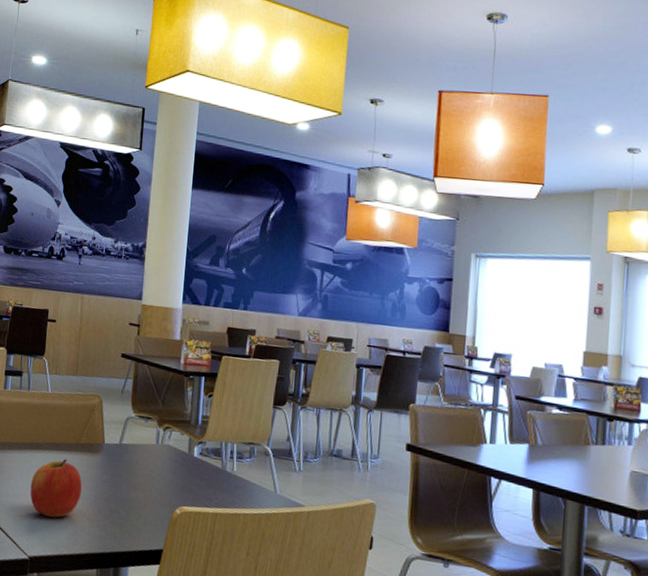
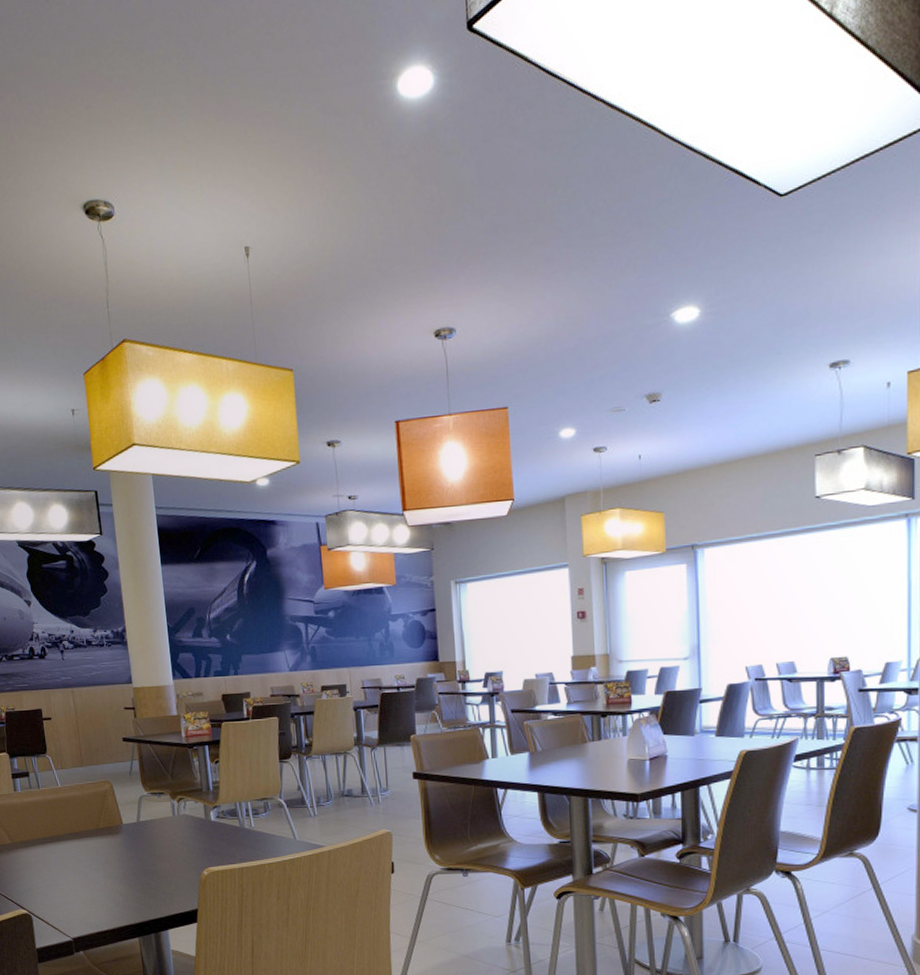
apple: present [30,459,83,518] -> none [59,845,111,900]

